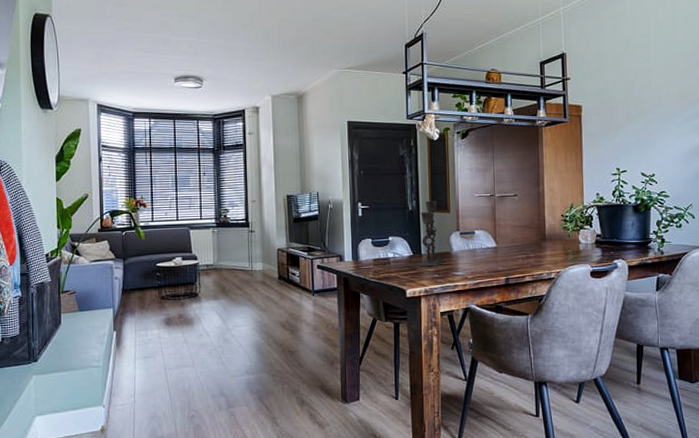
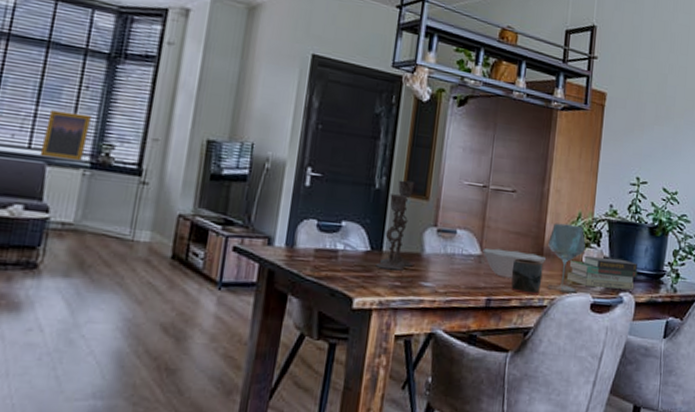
picture frame: none [184,192,211,224] -> present [39,110,91,161]
bowl: none [497,239,549,261] -> present [483,248,547,278]
mug: none [522,244,548,271] -> present [510,258,543,295]
wine glass: none [549,213,580,266] -> present [547,222,586,293]
books: none [567,234,628,259] -> present [566,256,638,290]

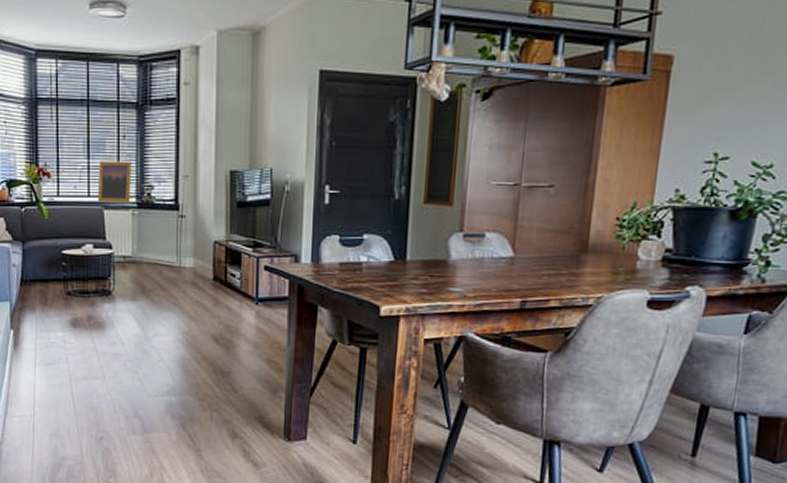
candlestick: present [375,180,415,271] -> none [400,187,439,278]
bowl: present [483,248,547,278] -> none [515,249,592,279]
mug: present [510,258,543,295] -> none [549,257,588,295]
wine glass: present [547,222,586,293] -> none [592,216,642,290]
books: present [566,256,638,290] -> none [617,248,712,283]

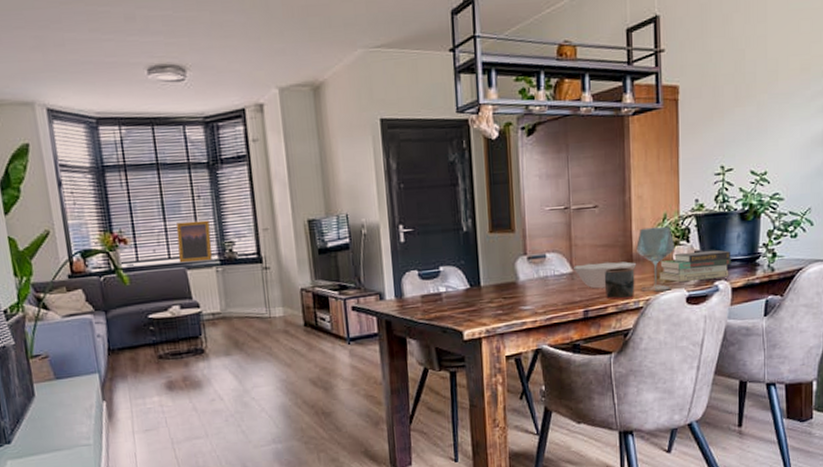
bowl: none [515,249,592,279] -> present [574,261,637,289]
mug: none [549,257,588,295] -> present [604,267,635,300]
wine glass: none [592,216,642,290] -> present [636,226,674,292]
books: none [617,248,712,283] -> present [659,249,732,283]

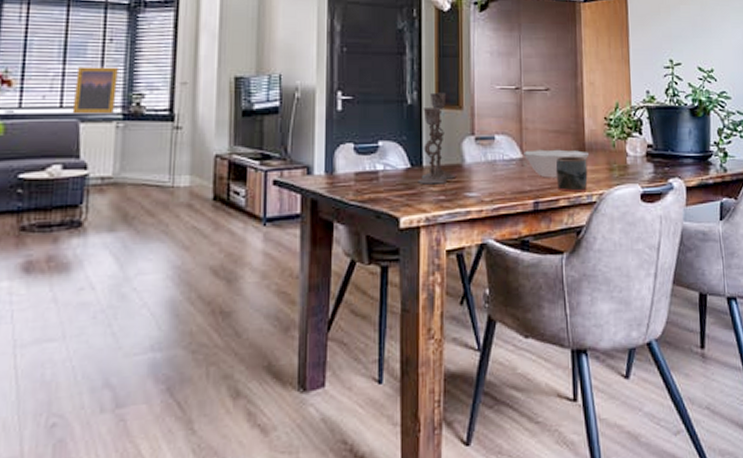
candlestick: none [477,218,511,302] -> present [418,92,455,185]
wine glass: present [636,226,674,292] -> none [589,116,627,186]
books: present [659,249,732,283] -> none [612,144,685,177]

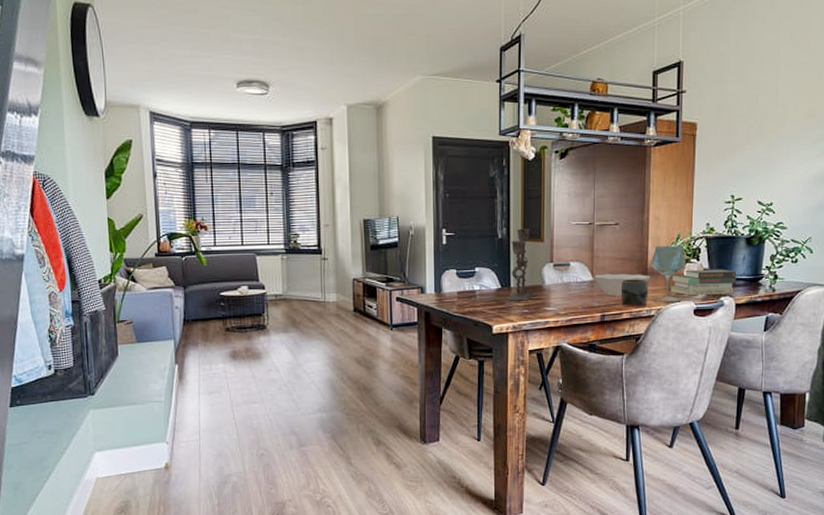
picture frame: present [72,67,118,114] -> none [250,214,280,250]
wine glass: none [589,116,627,186] -> present [651,245,685,303]
books: none [612,144,685,177] -> present [670,269,737,296]

